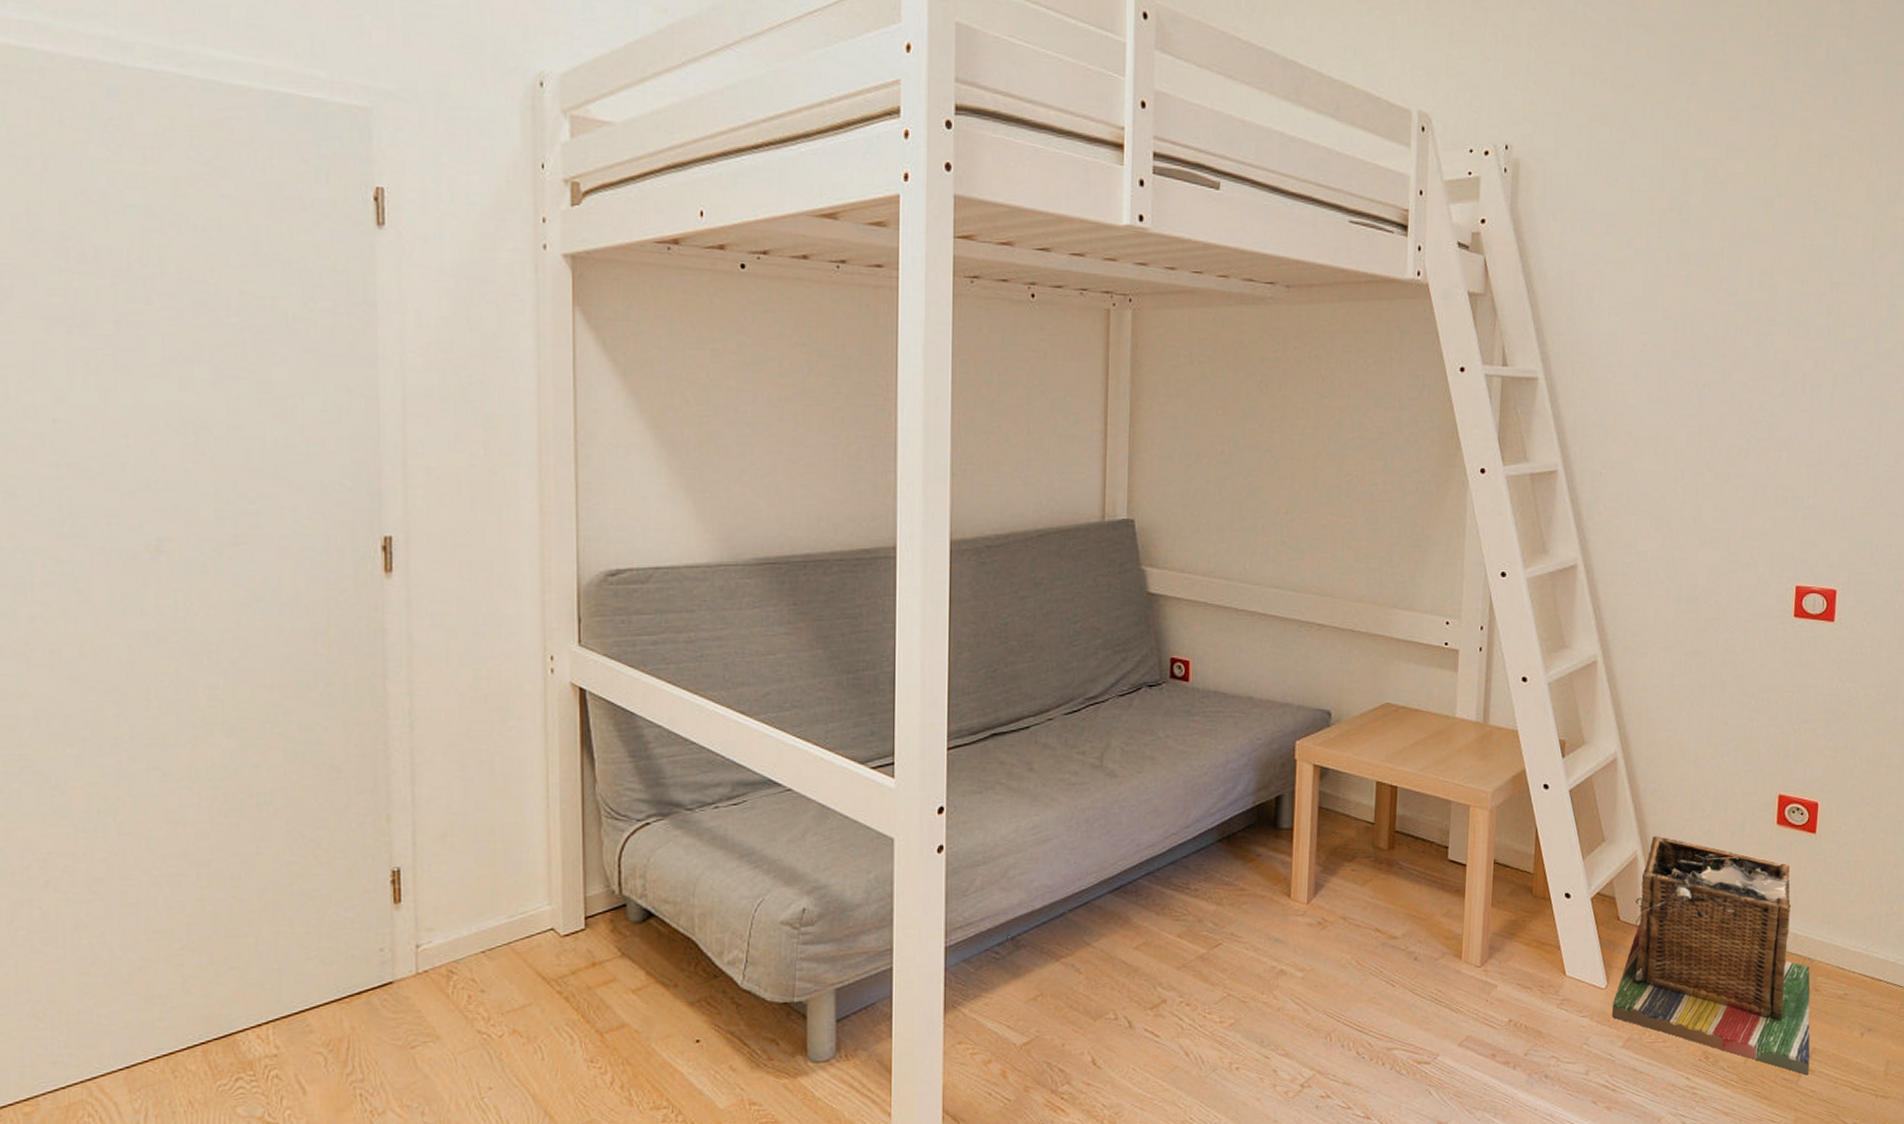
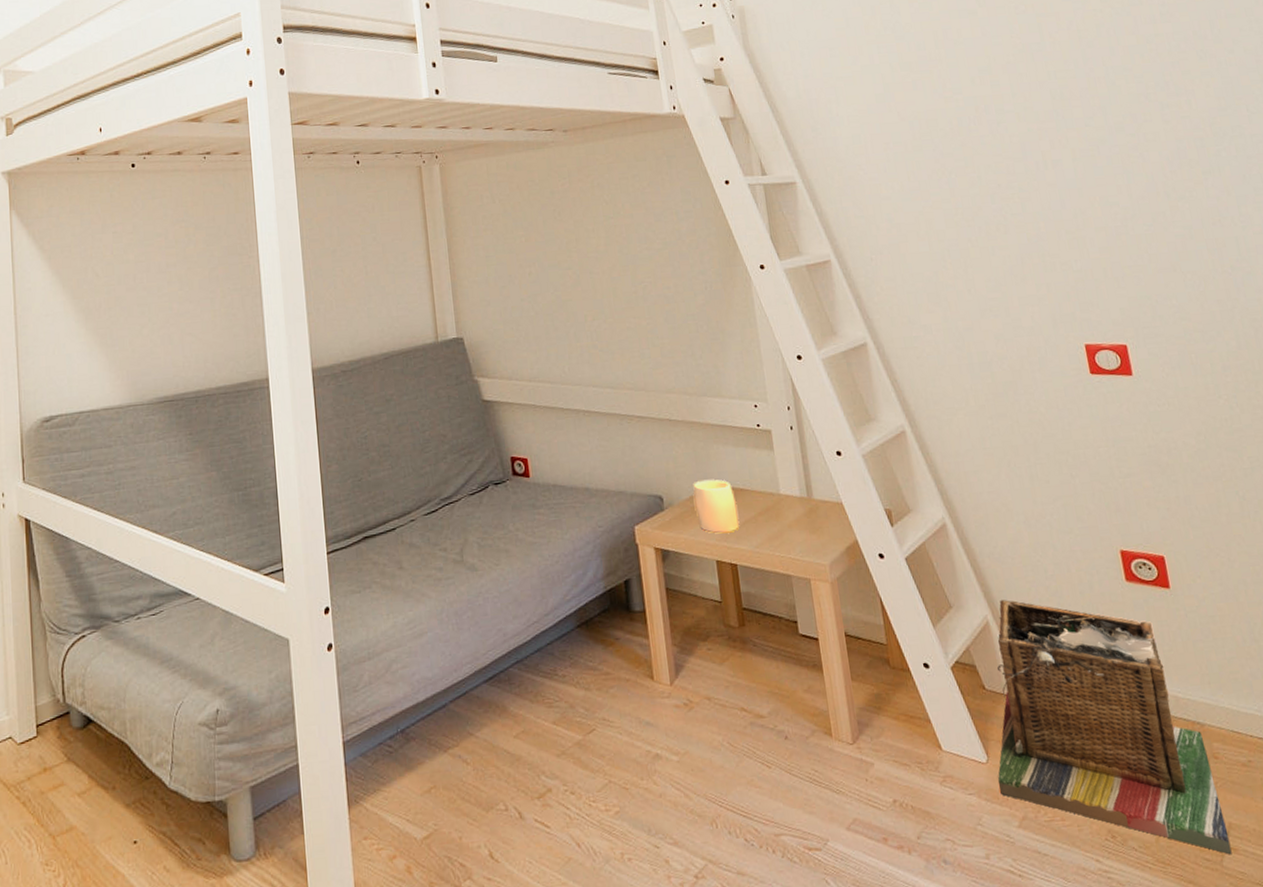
mug: none [1364,698,1408,754] -> present [693,480,739,534]

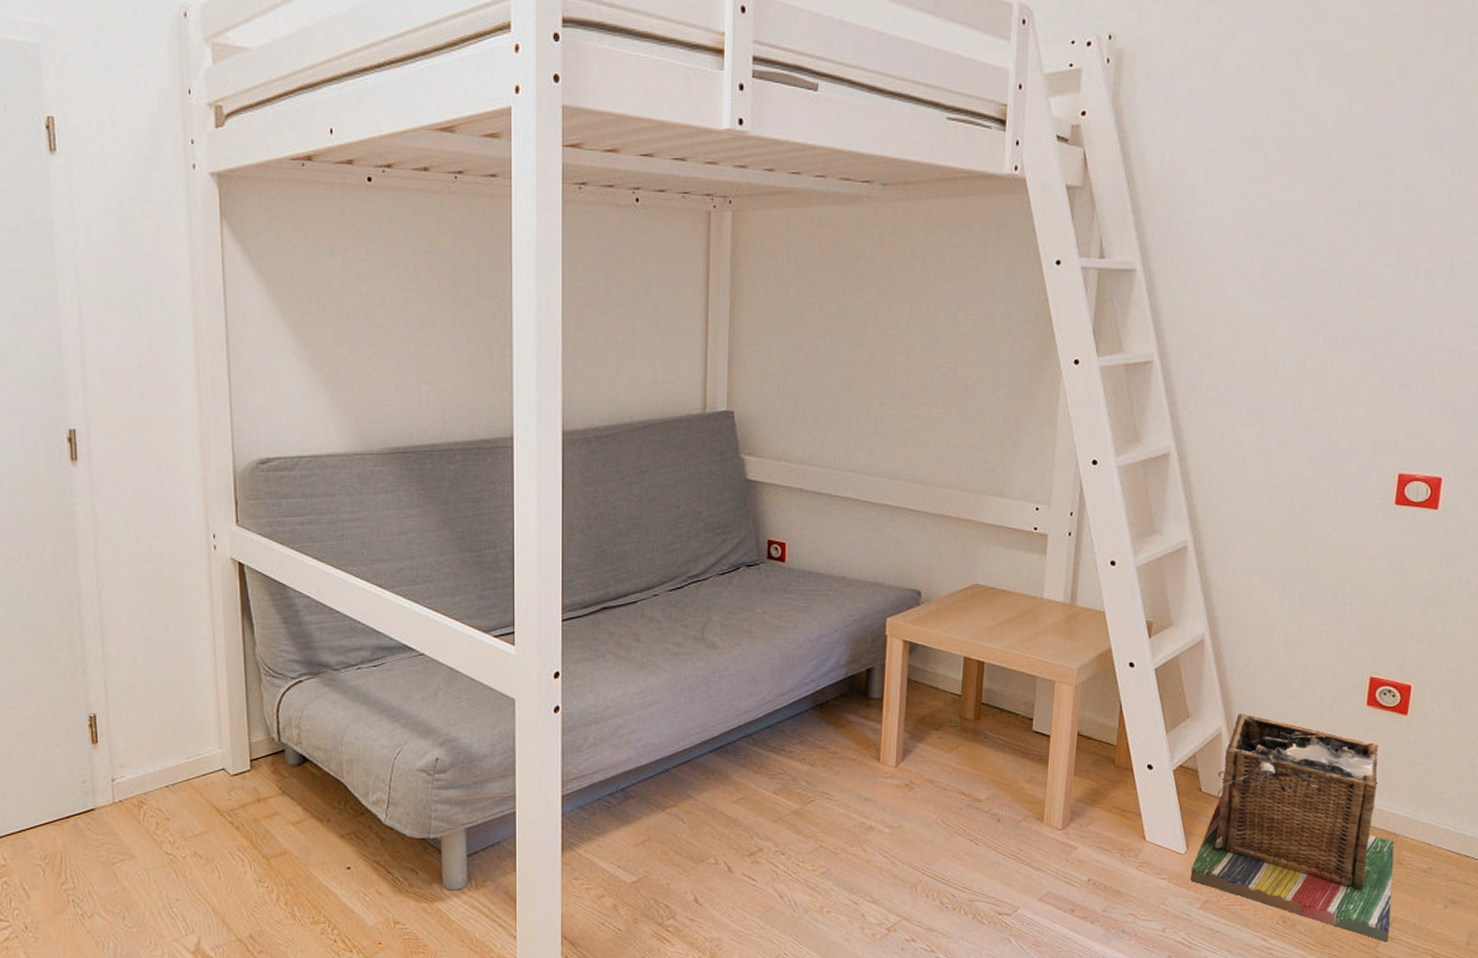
mug: present [693,480,739,534] -> none [953,579,996,632]

